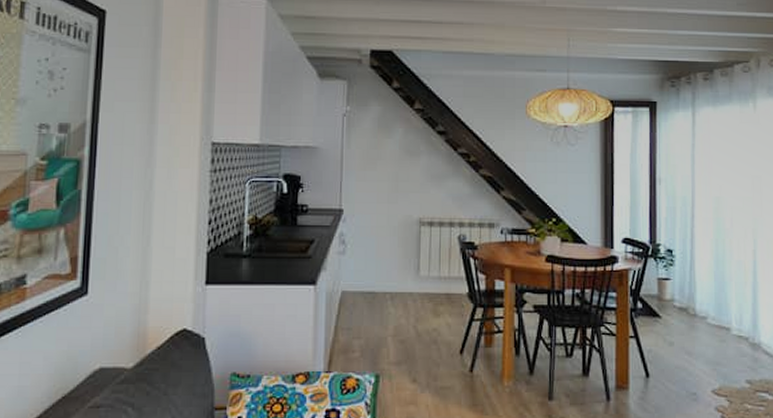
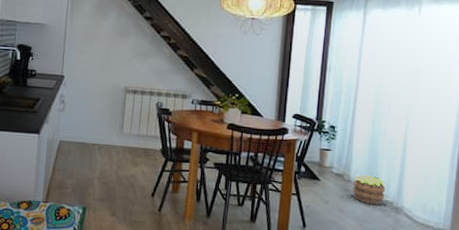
potted plant: none [699,306,739,343] -> present [352,174,386,205]

